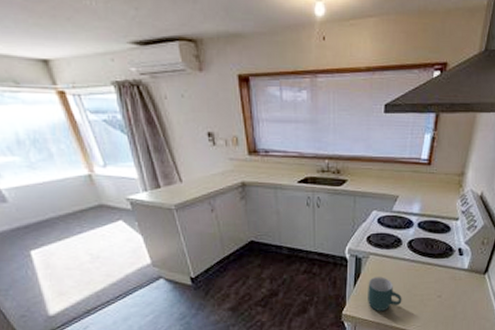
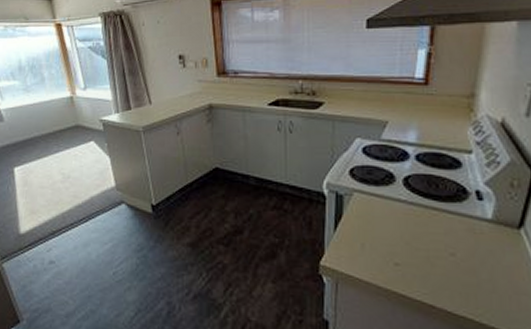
mug: present [368,276,402,311] -> none [352,220,399,267]

